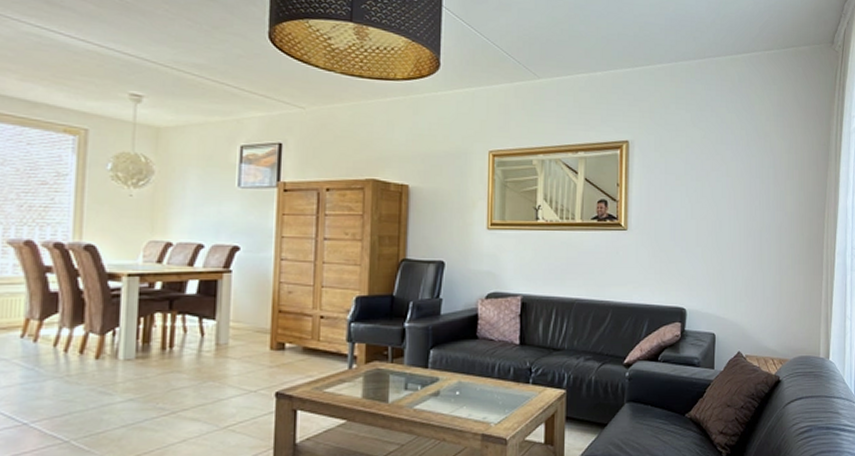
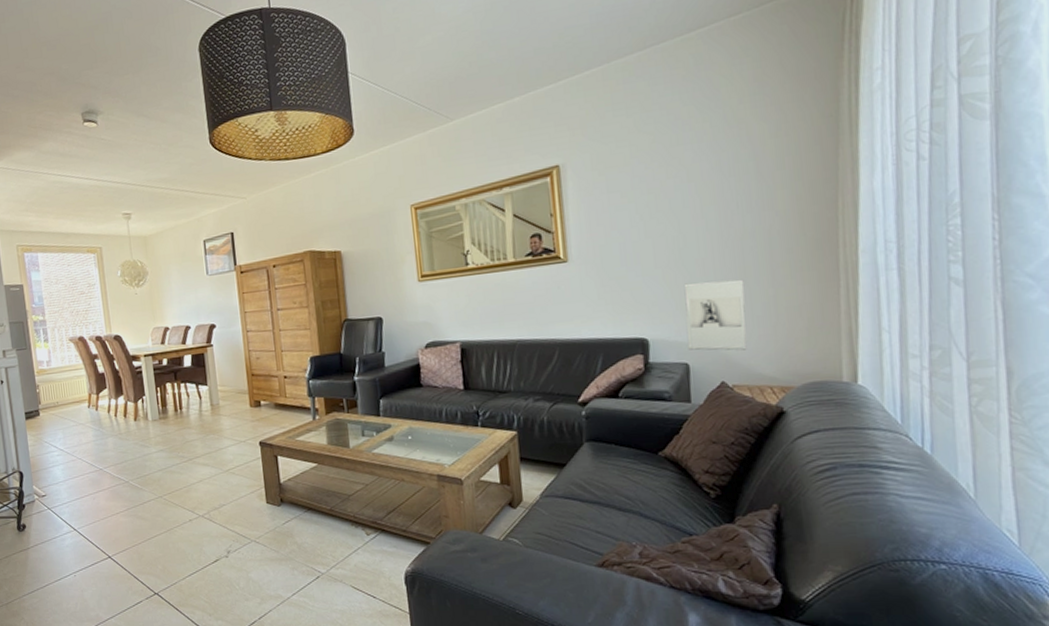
wall sculpture: none [715,263,760,326] -> present [684,279,747,351]

